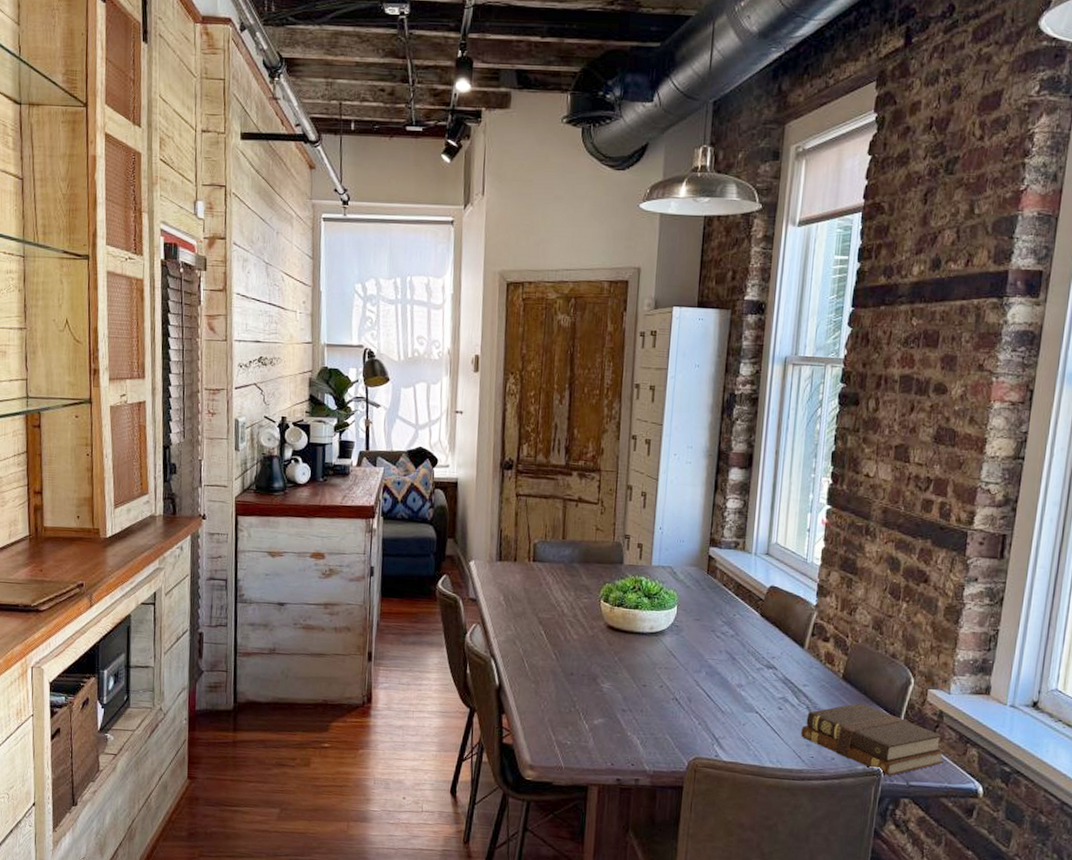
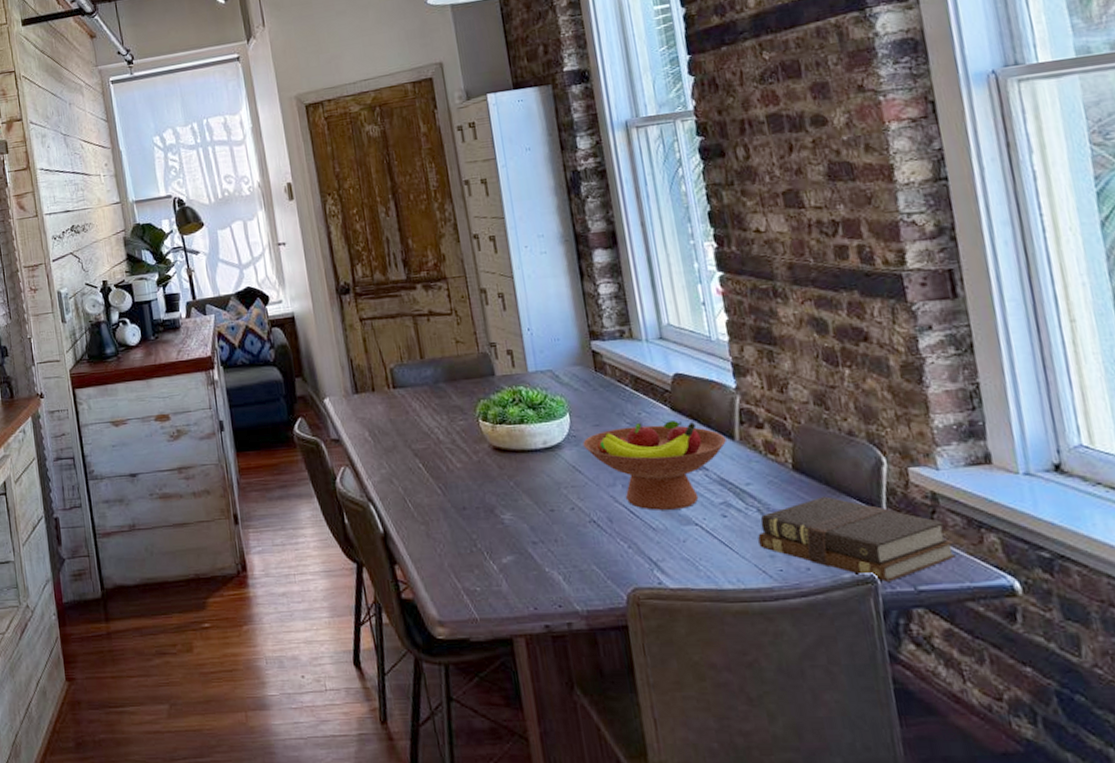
fruit bowl: none [682,622,797,699] -> present [583,420,726,510]

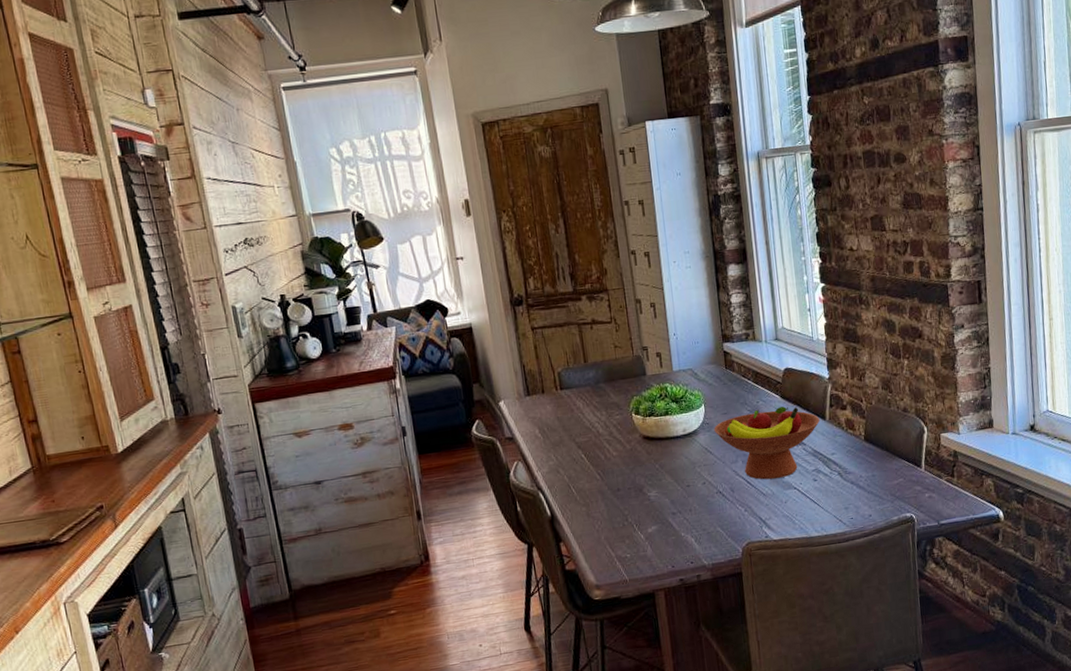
bible: present [757,496,956,582] -> none [837,459,966,520]

